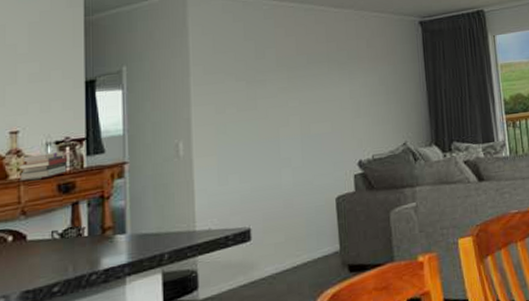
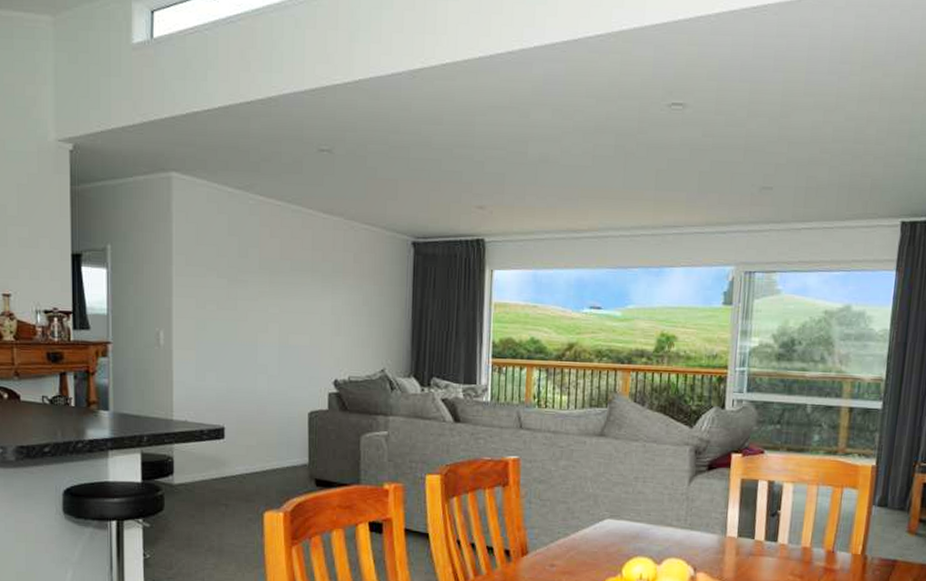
books: present [18,150,68,182] -> none [11,319,56,346]

